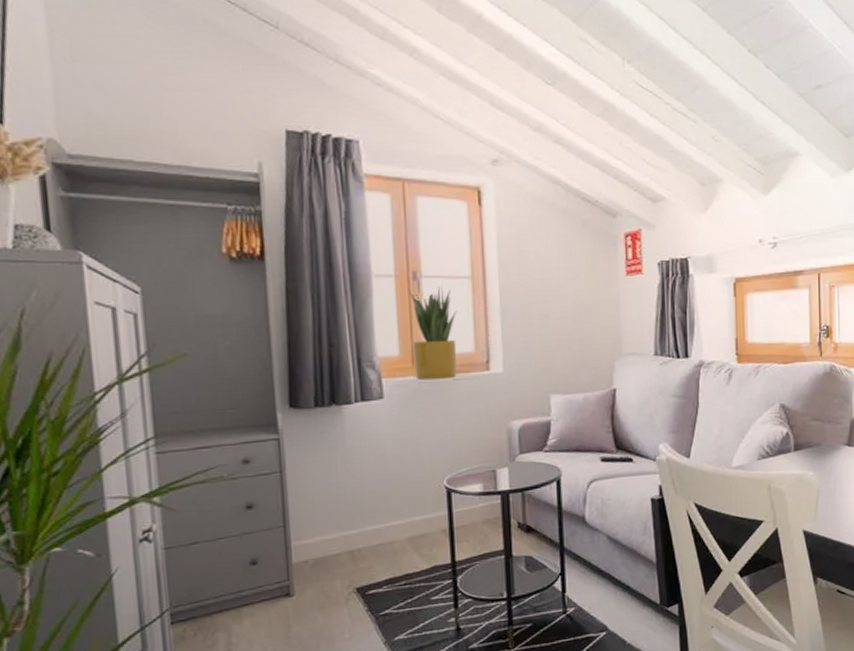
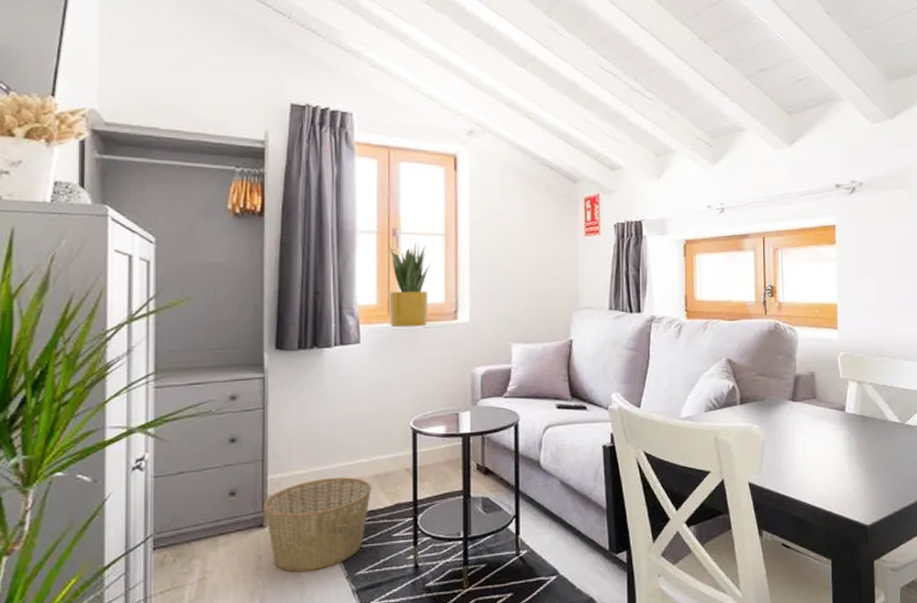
basket: none [289,540,406,641] -> present [263,477,371,572]

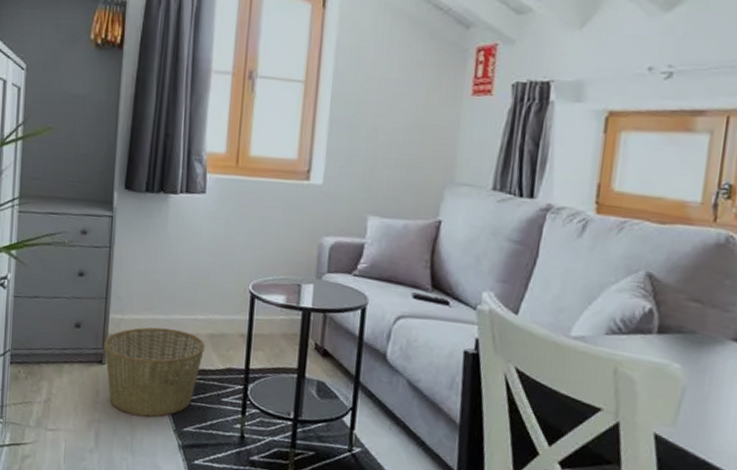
planter: present [388,242,431,328] -> none [237,88,286,184]

